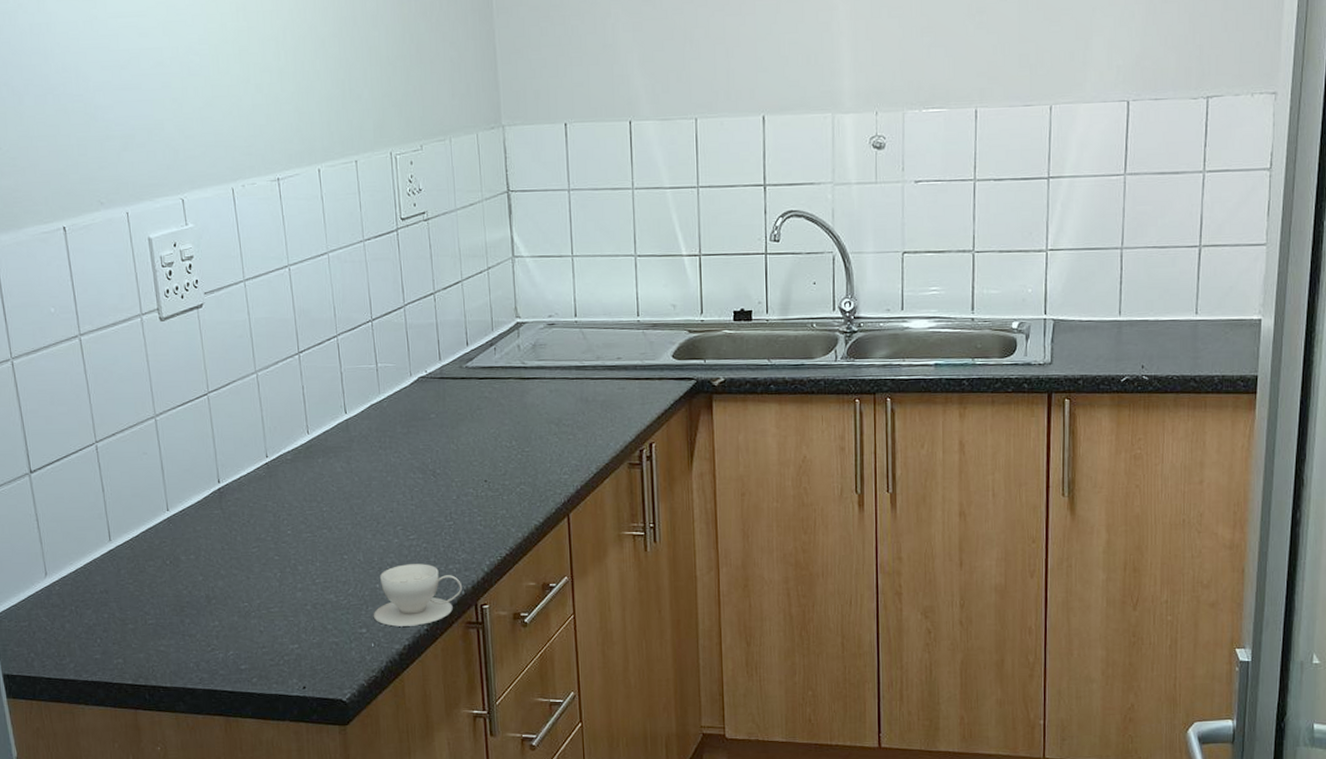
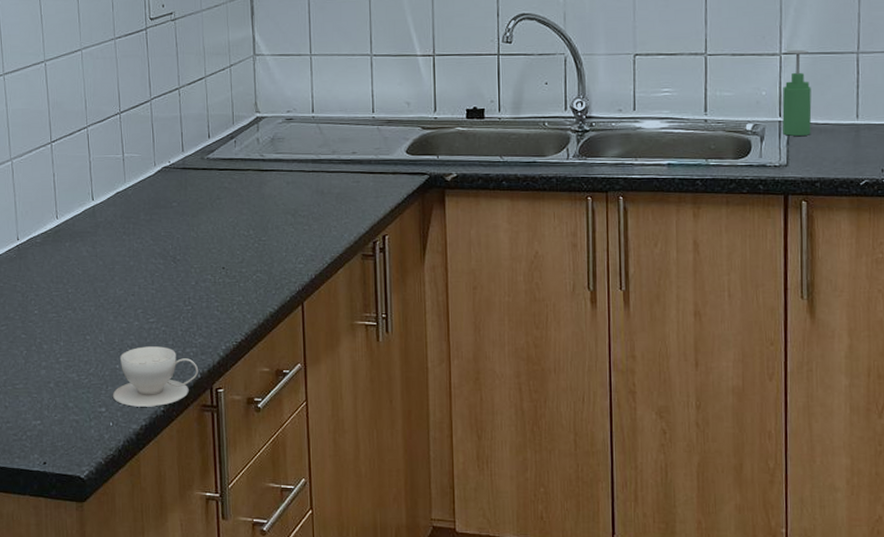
soap dispenser: none [1047,245,1076,334] -> present [782,49,812,136]

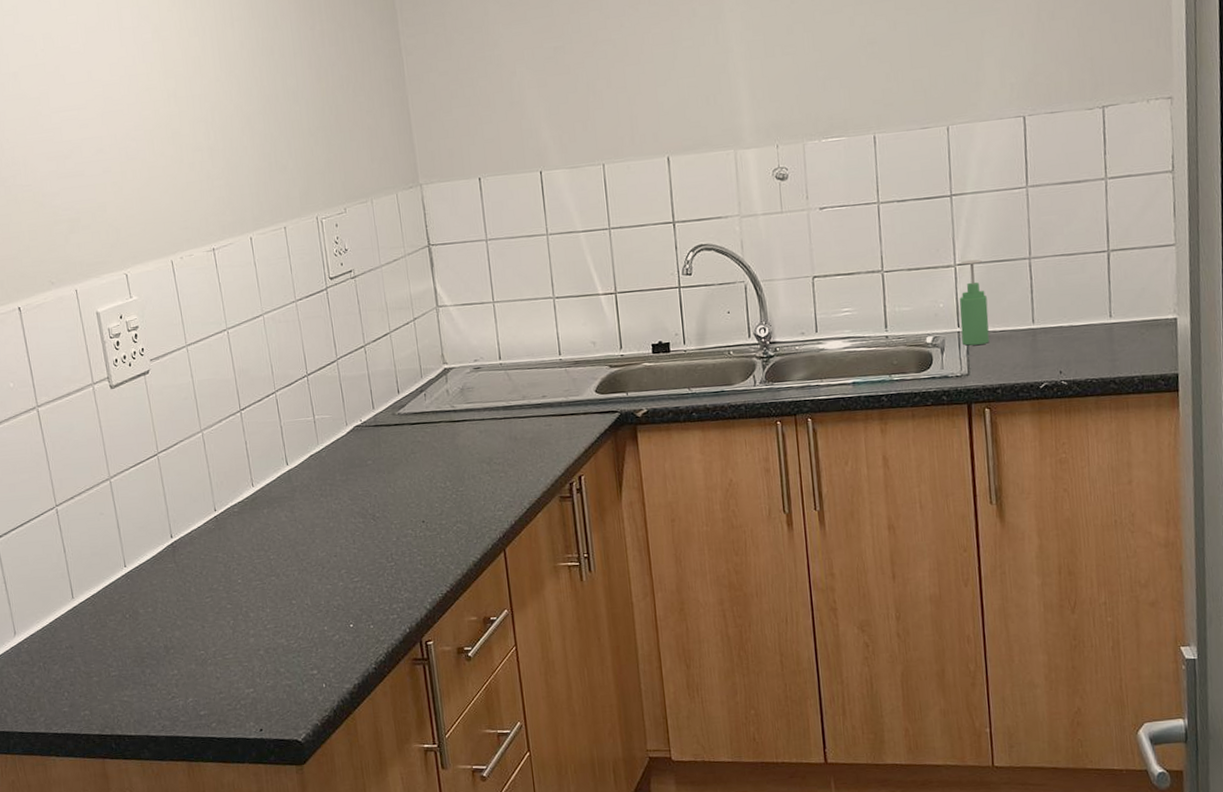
teacup: present [112,346,199,407] -> none [323,604,407,667]

